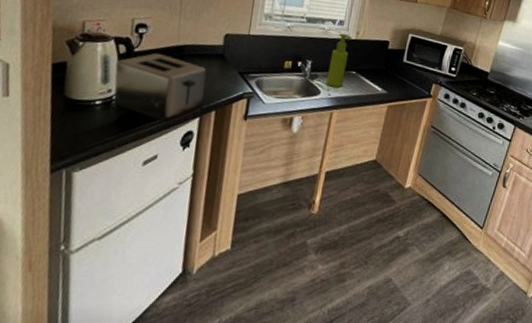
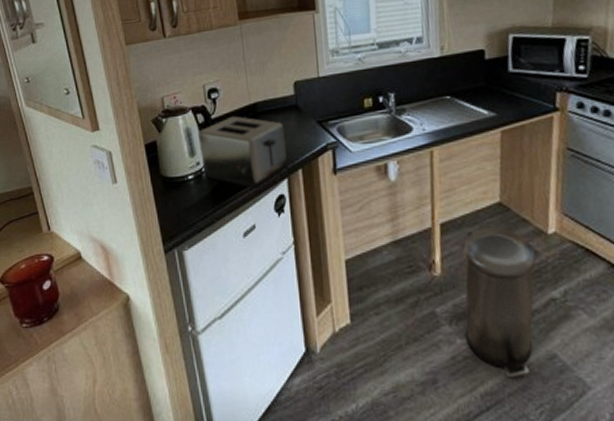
soap dispenser: present [326,33,353,88] -> none [415,52,438,120]
pedal bin: none [326,179,393,297] -> present [464,227,536,379]

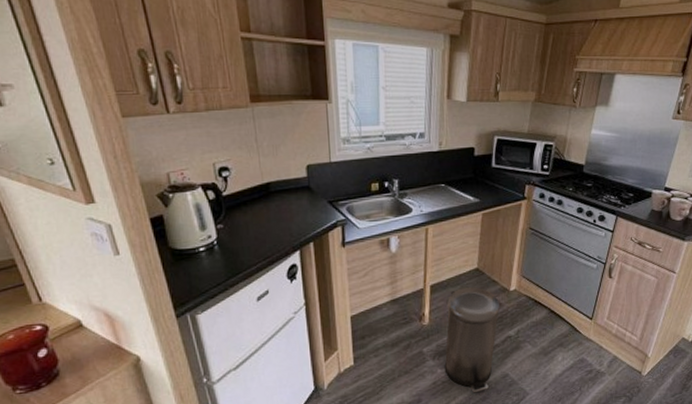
toaster: present [198,115,288,189] -> none [209,193,301,259]

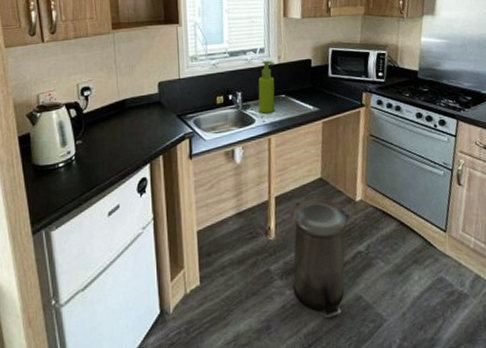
soap dispenser: none [416,146,436,203] -> present [258,60,276,114]

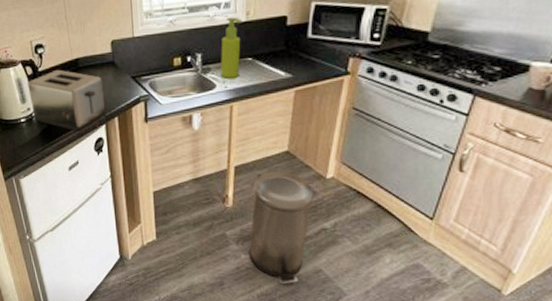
toaster: none [70,110,151,173] -> present [28,69,106,132]

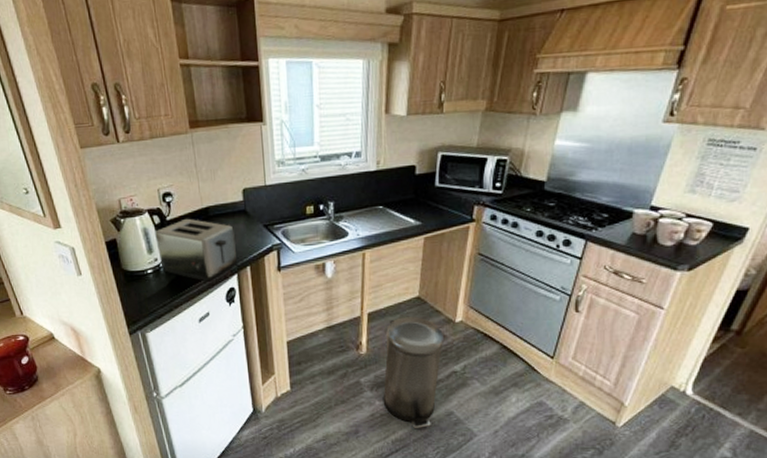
soap dispenser: present [220,17,243,78] -> none [352,166,374,226]

